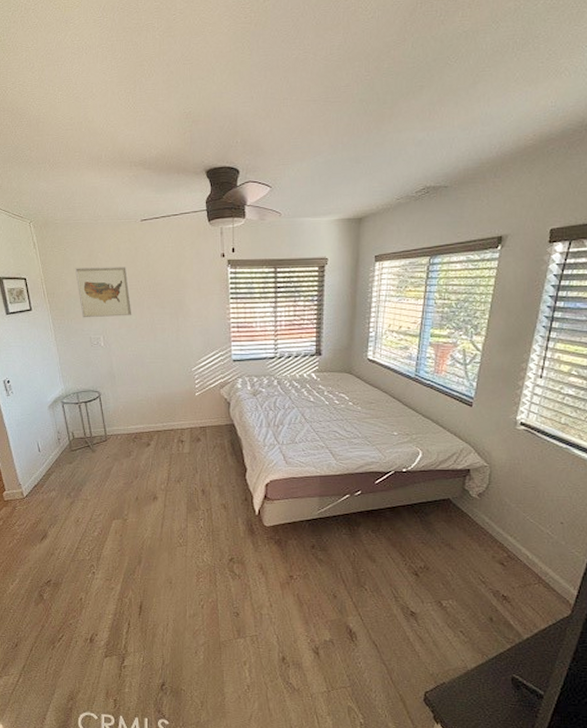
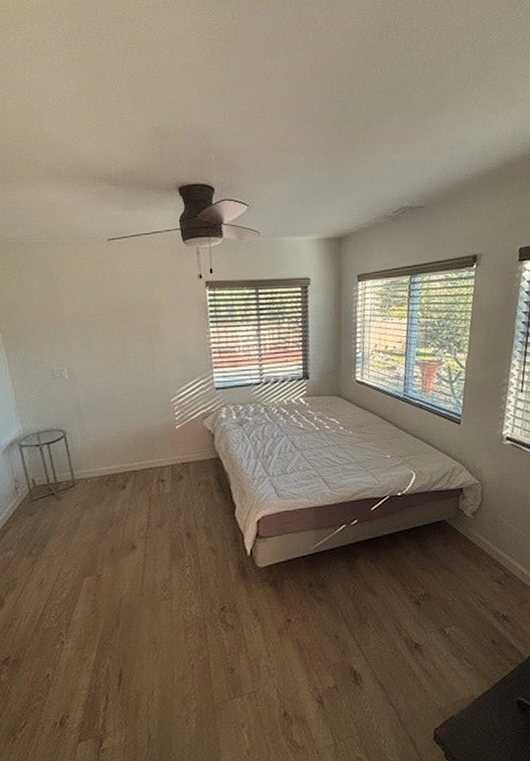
wall art: present [75,266,132,318] -> none [33,290,101,348]

